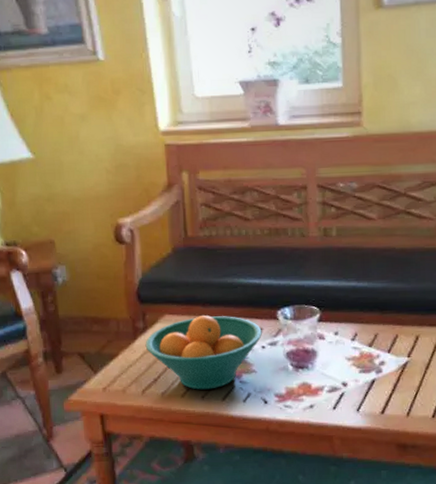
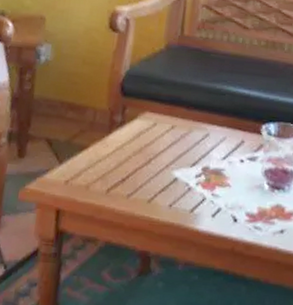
fruit bowl: present [145,315,262,390] -> none [119,118,243,199]

